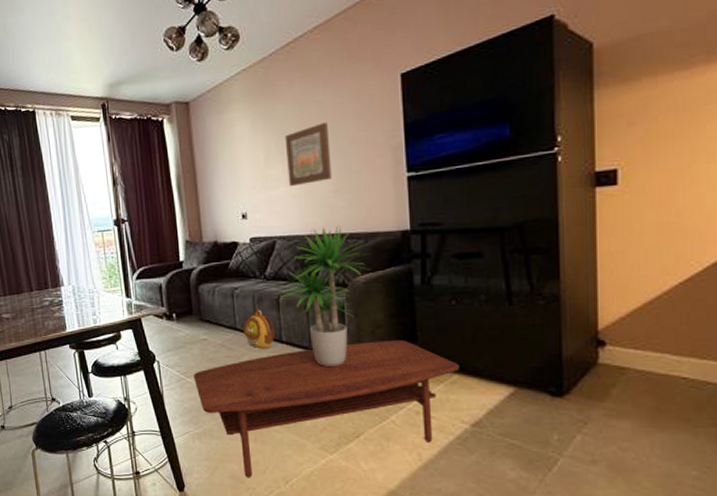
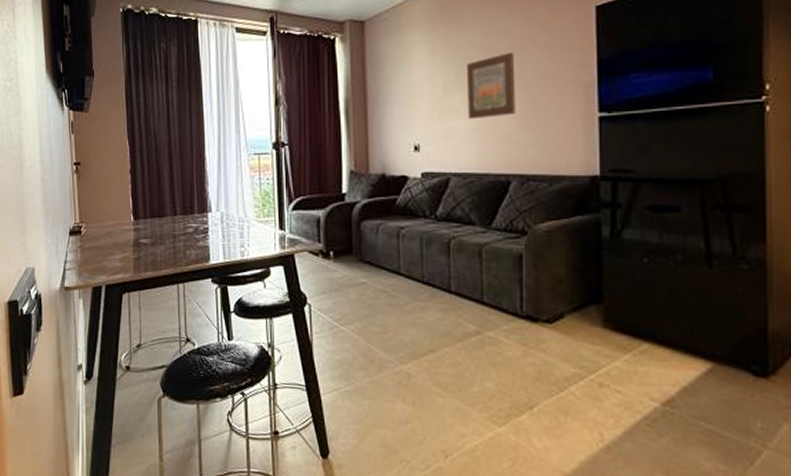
coffee table: present [193,339,459,478] -> none [348,298,650,448]
backpack: present [243,309,275,348] -> none [407,253,442,298]
potted plant: present [281,224,371,366] -> none [452,164,554,324]

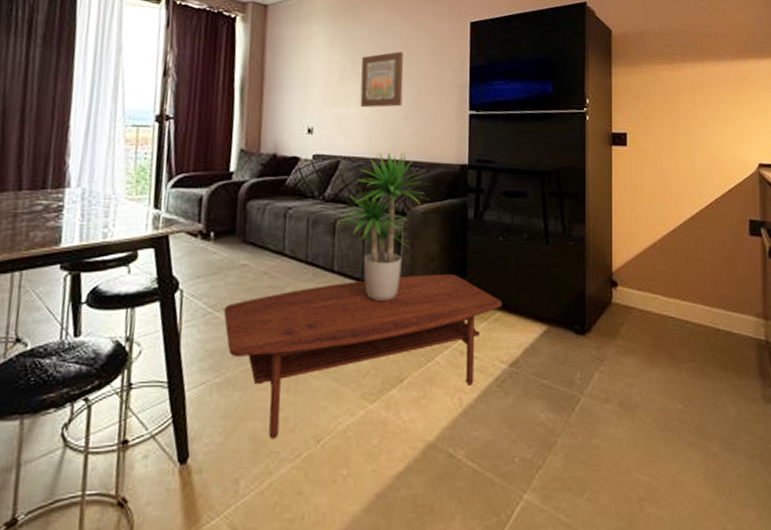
coffee table: none [348,298,650,448] -> present [223,273,502,439]
potted plant: none [452,164,554,324] -> present [337,151,430,300]

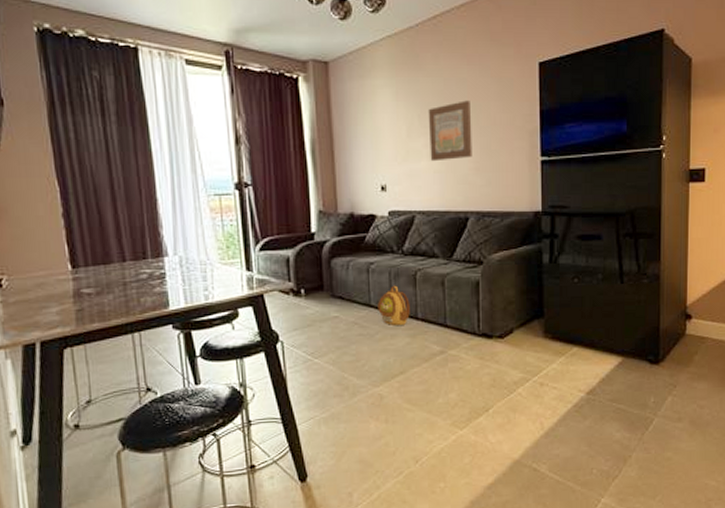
coffee table: present [223,273,502,439] -> none [322,315,579,461]
backpack: none [291,233,327,278] -> present [378,285,410,325]
potted plant: present [337,151,430,300] -> none [418,202,505,342]

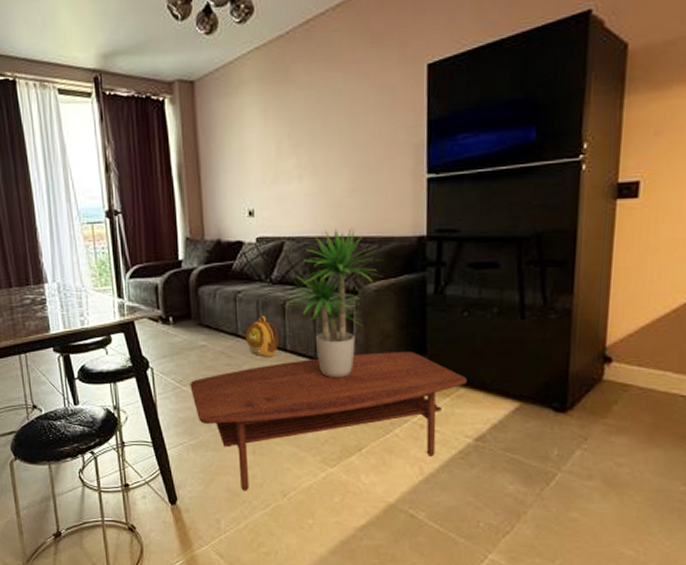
coffee table: none [322,315,579,461] -> present [190,350,467,491]
potted plant: none [418,202,505,342] -> present [287,227,383,377]
wall art: present [428,100,472,162] -> none [298,113,348,183]

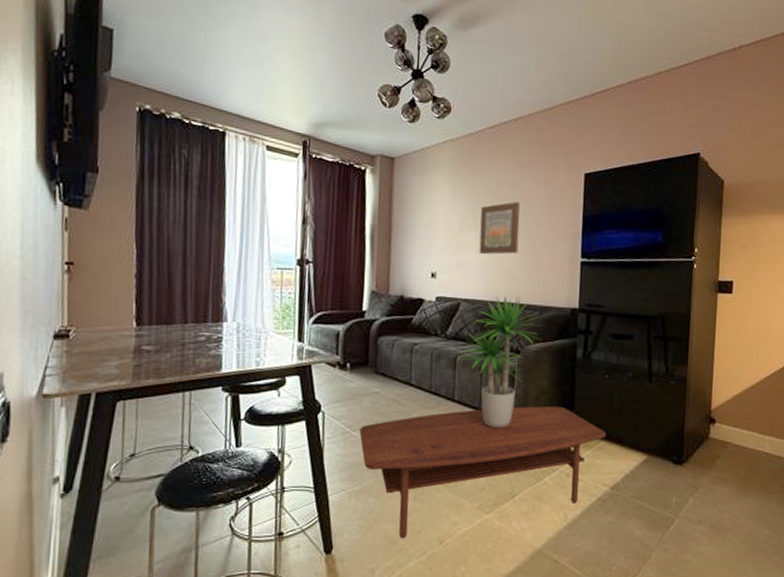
backpack: present [245,315,278,356] -> none [417,367,448,406]
wall art: none [298,113,348,183] -> present [479,202,520,255]

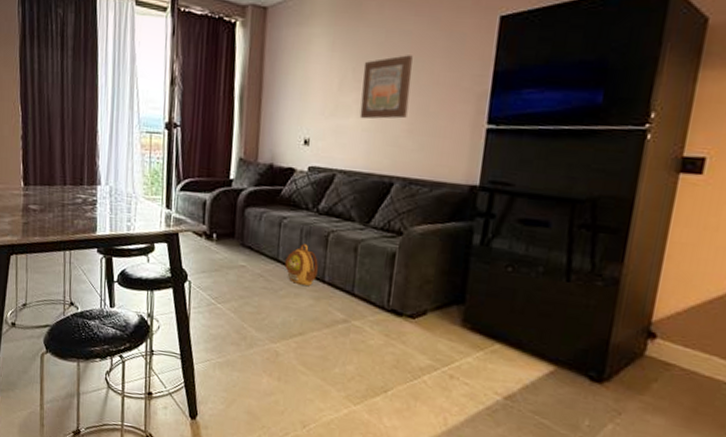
coffee table: present [359,406,606,539] -> none [224,293,503,417]
backpack: none [417,367,448,406] -> present [285,243,318,286]
potted plant: present [458,295,542,428] -> none [330,167,431,316]

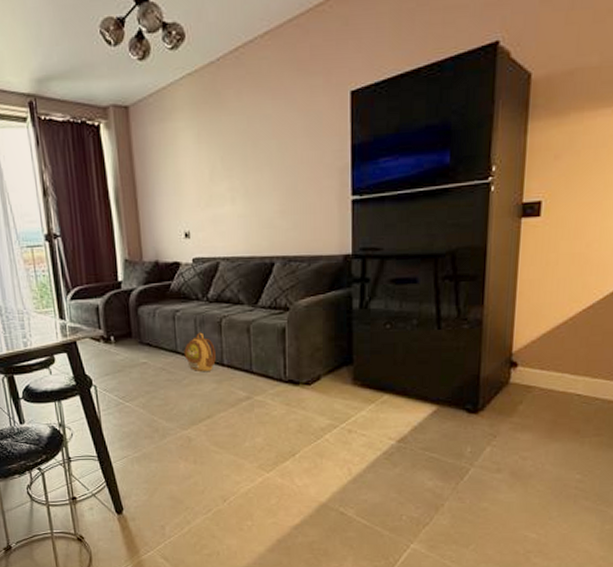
wall art: present [359,55,413,119] -> none [231,138,278,206]

